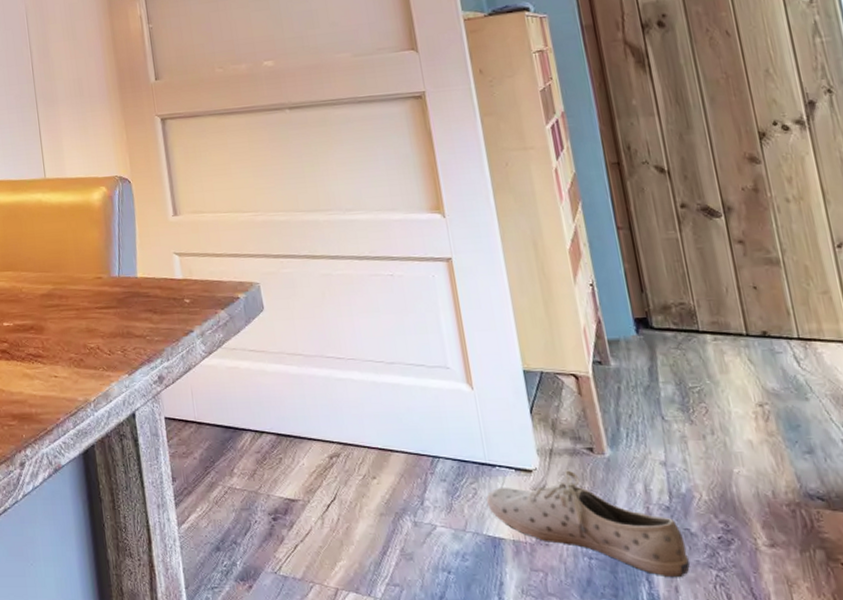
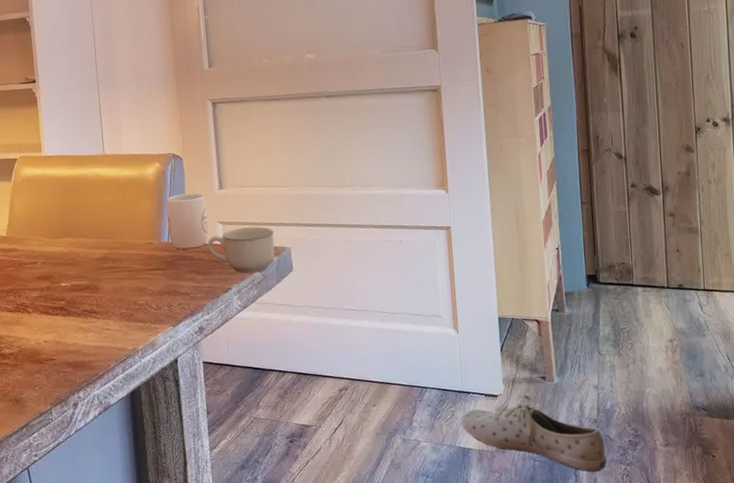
mug: none [115,220,164,285] -> present [166,193,209,250]
cup: none [162,258,242,313] -> present [207,226,275,274]

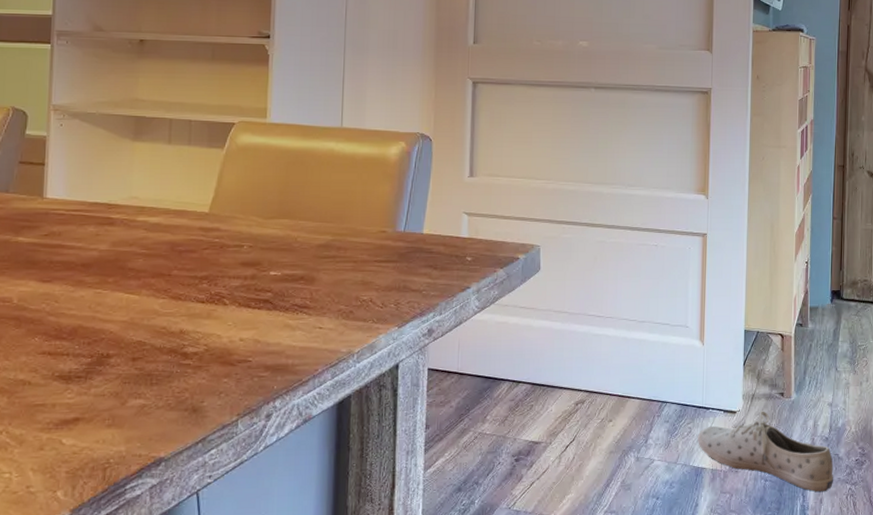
mug: present [166,193,209,250] -> none [406,178,453,241]
cup: present [207,226,275,274] -> none [448,221,525,271]

